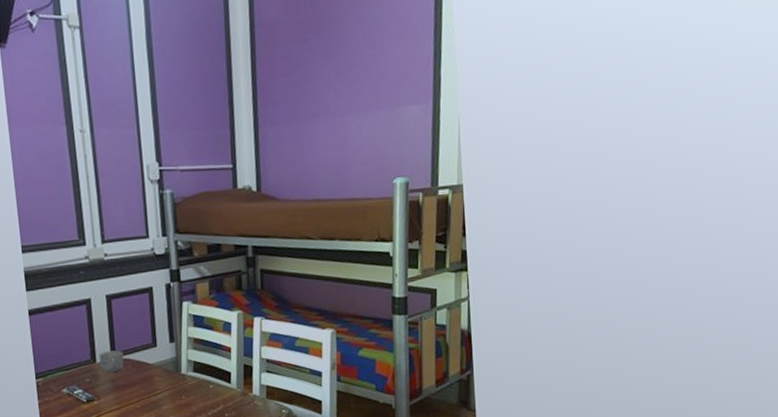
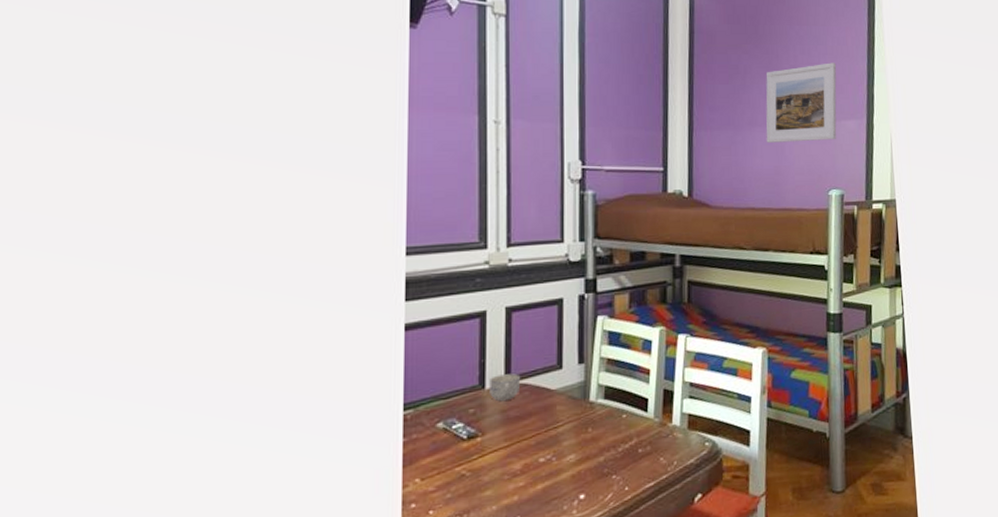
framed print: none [327,45,401,134] -> present [765,63,837,143]

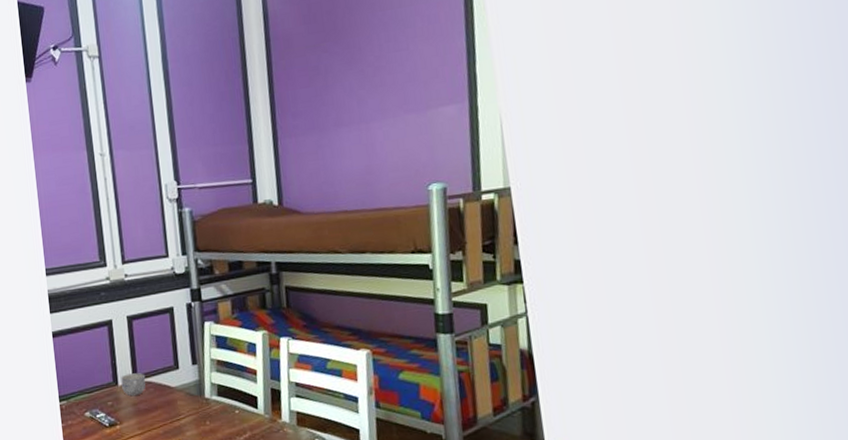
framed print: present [765,63,837,143] -> none [348,45,434,142]

